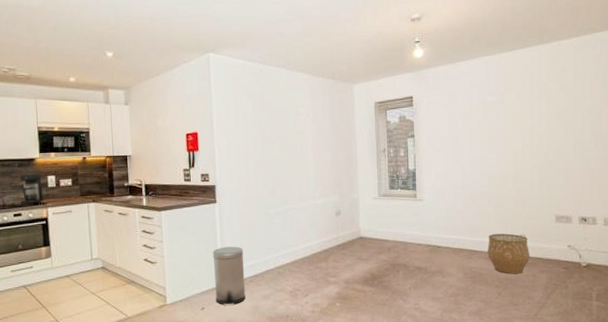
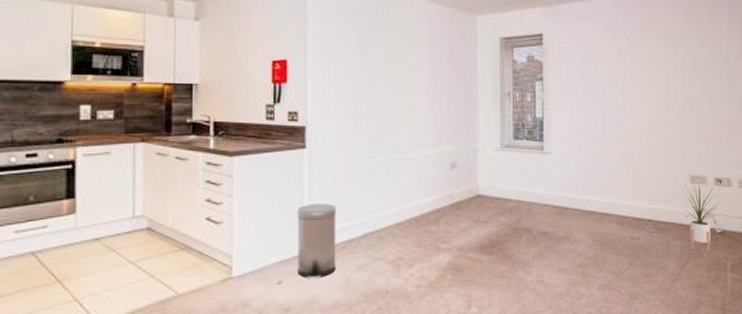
coffee maker: present [19,173,43,204] -> none [37,100,71,141]
basket: present [487,233,531,274] -> none [619,194,665,241]
house plant: none [548,220,583,283] -> present [682,180,717,252]

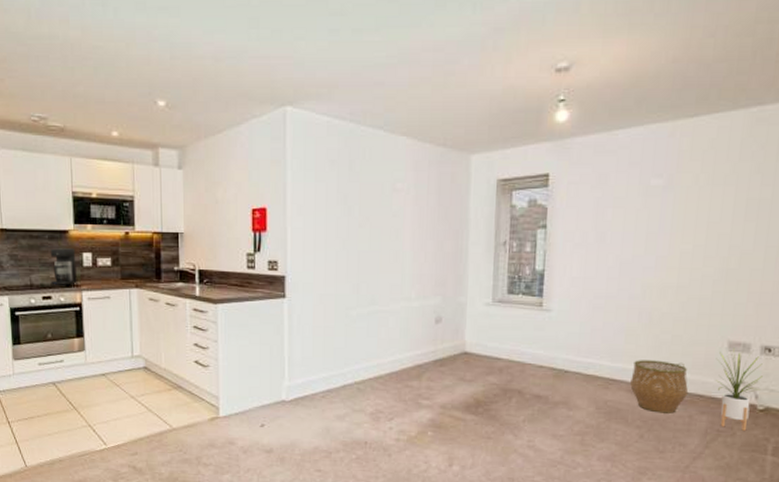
coffee maker: none [37,100,71,141] -> present [50,248,77,285]
pedal bin: present [297,203,337,279] -> none [278,352,316,425]
basket: none [619,194,665,241] -> present [630,360,689,414]

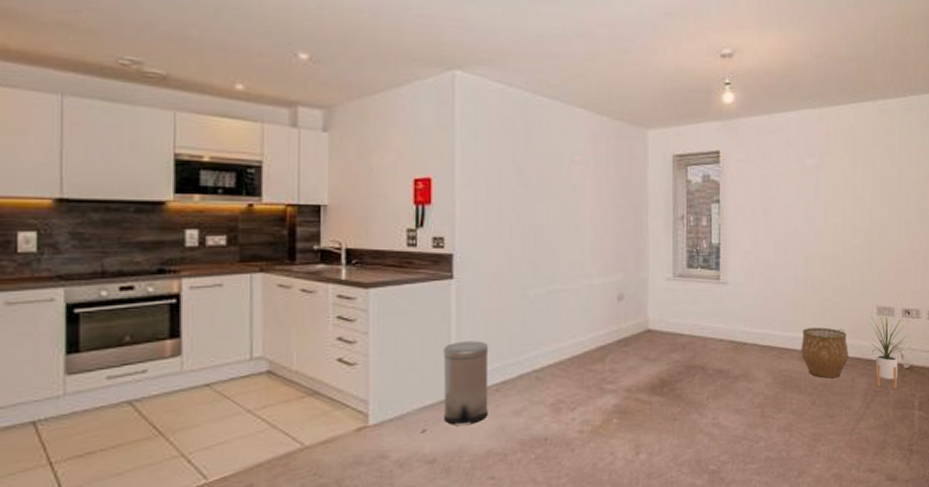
coffee maker: present [50,248,77,285] -> none [133,224,175,271]
pedal bin: none [278,352,316,425] -> present [443,341,489,427]

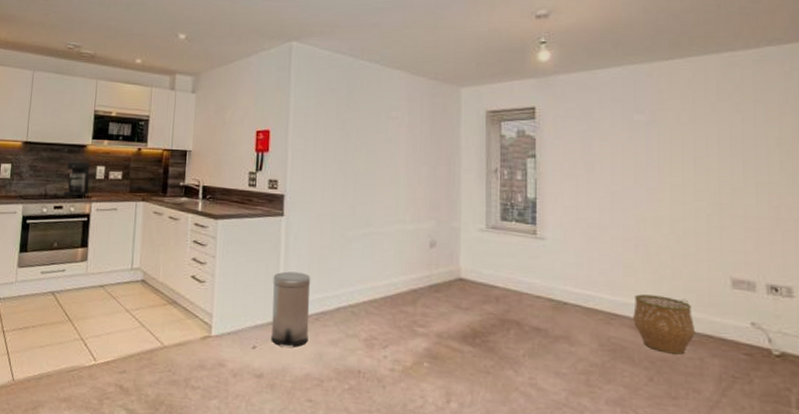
coffee maker: none [133,224,175,271] -> present [63,161,91,196]
house plant: present [868,312,905,389] -> none [720,285,773,378]

